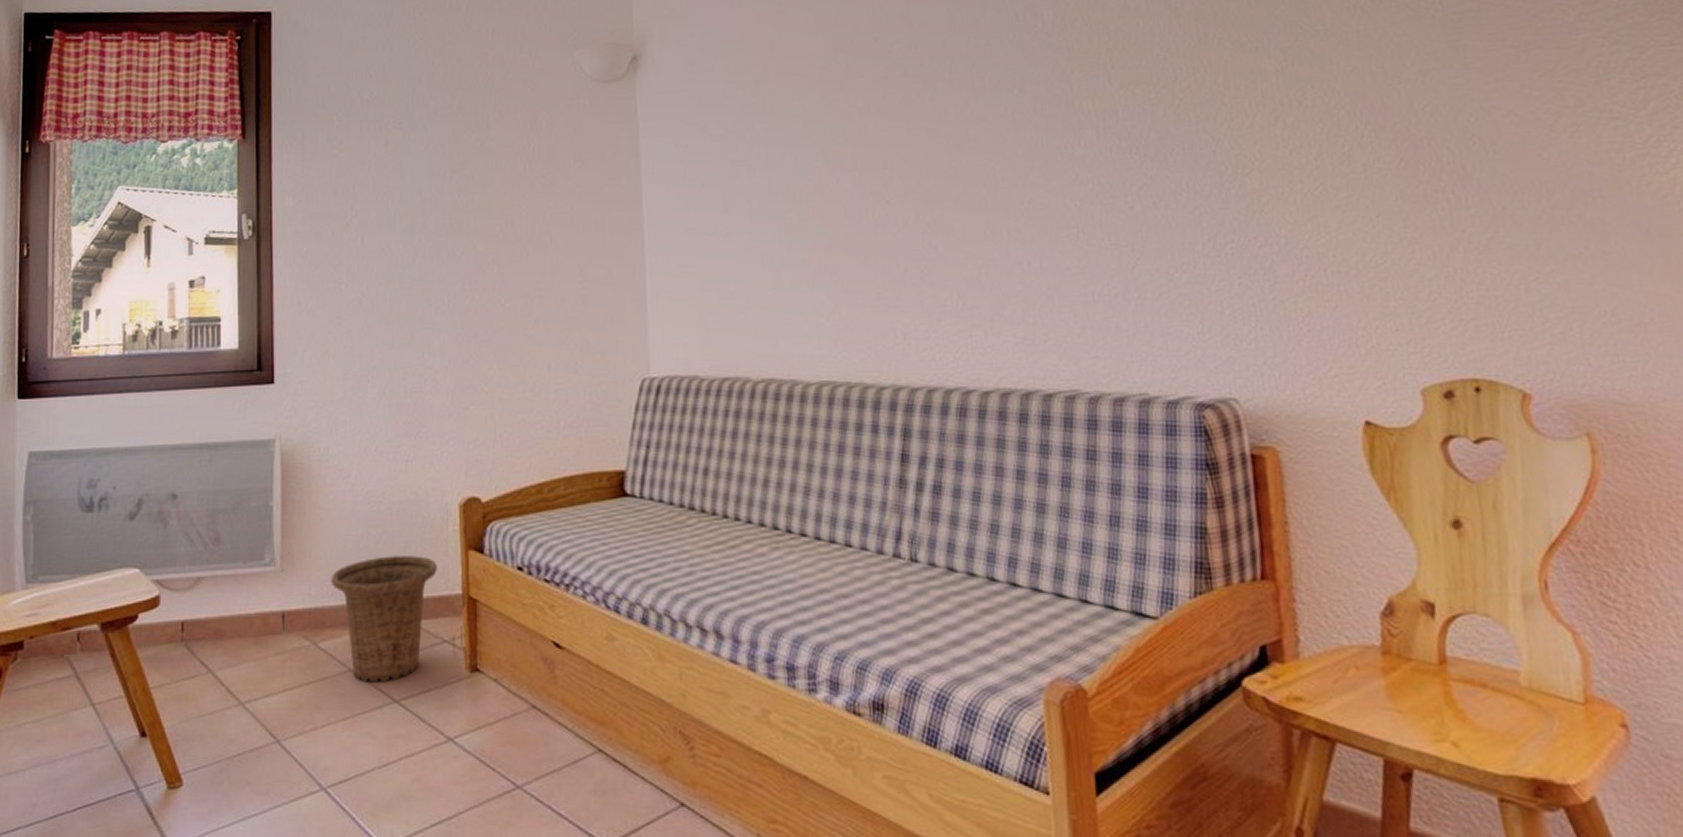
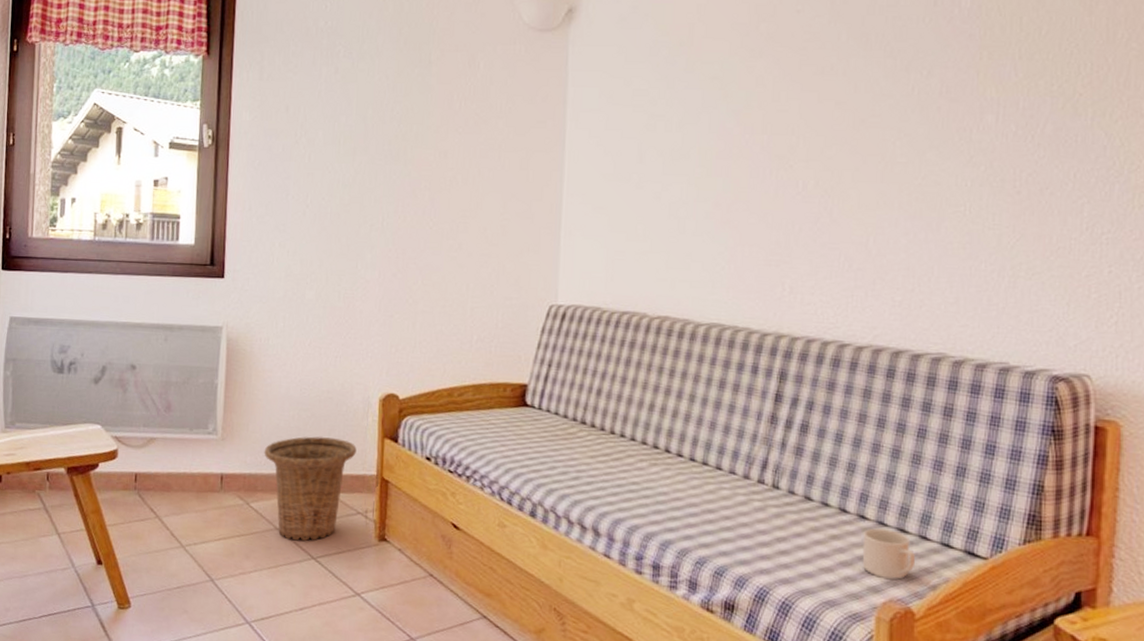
mug: none [1017,596,1079,653] -> present [862,528,915,580]

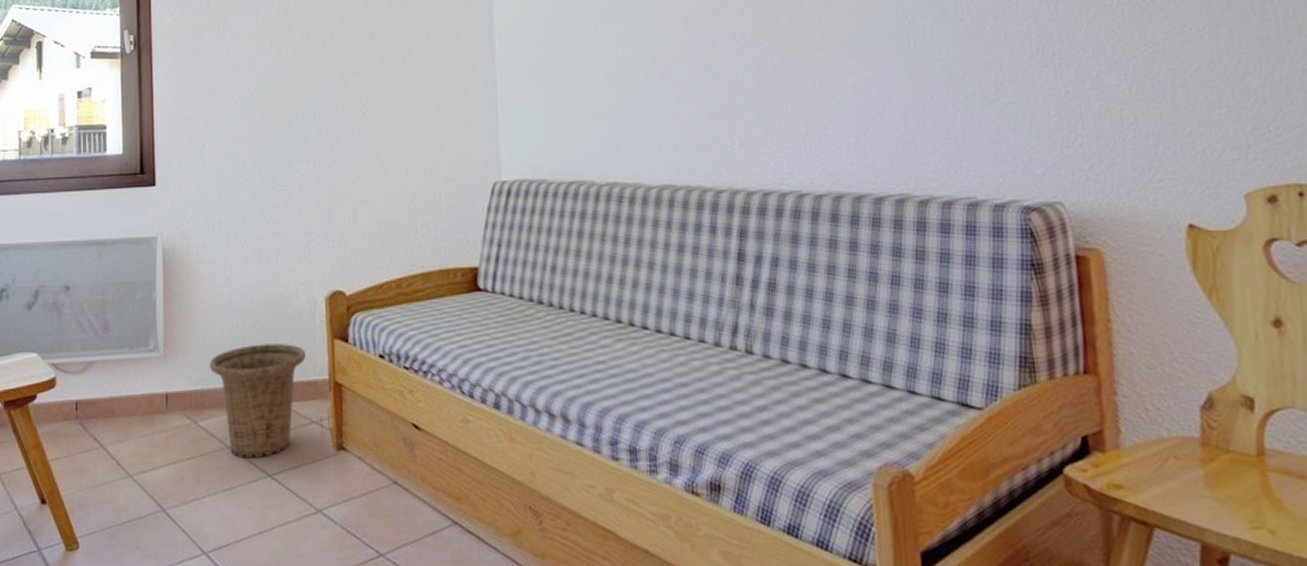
mug: present [862,528,915,580] -> none [847,387,906,440]

